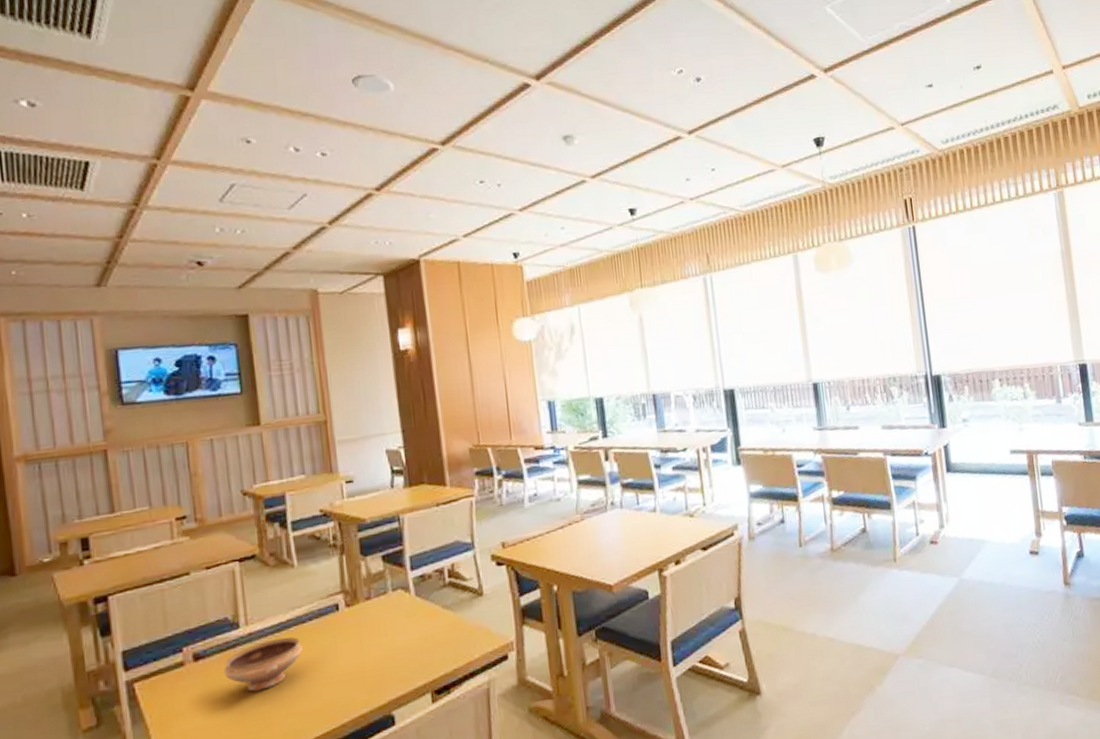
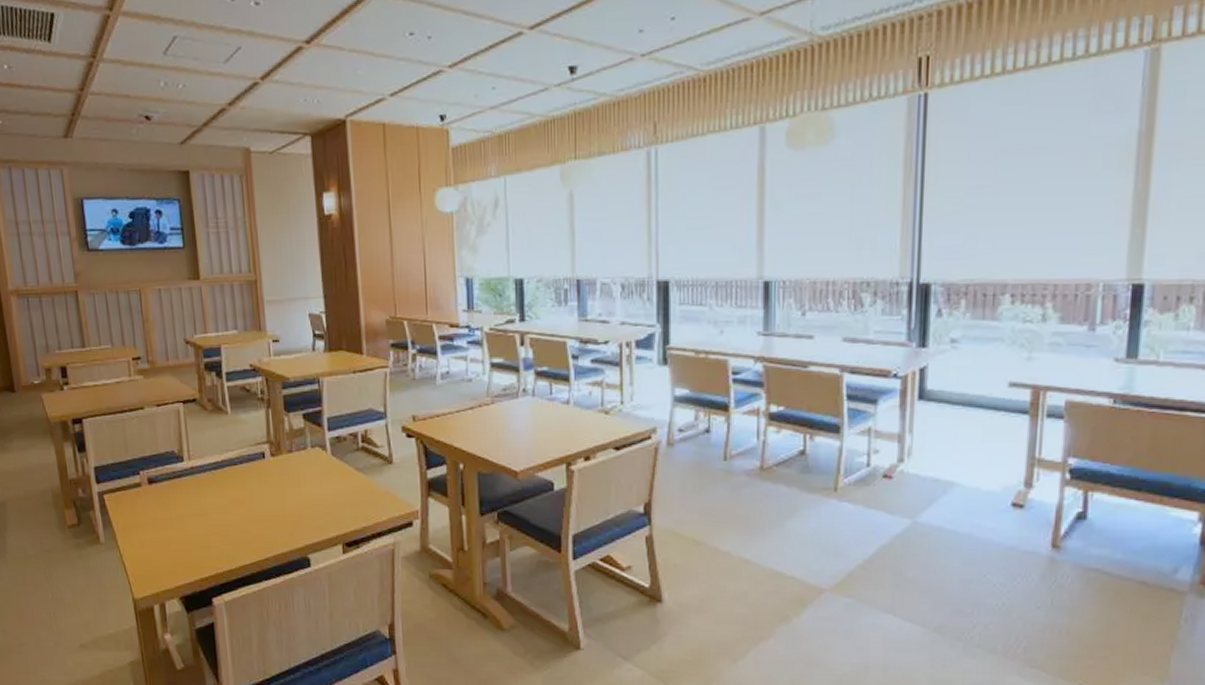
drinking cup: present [223,637,302,692] -> none [171,475,234,518]

